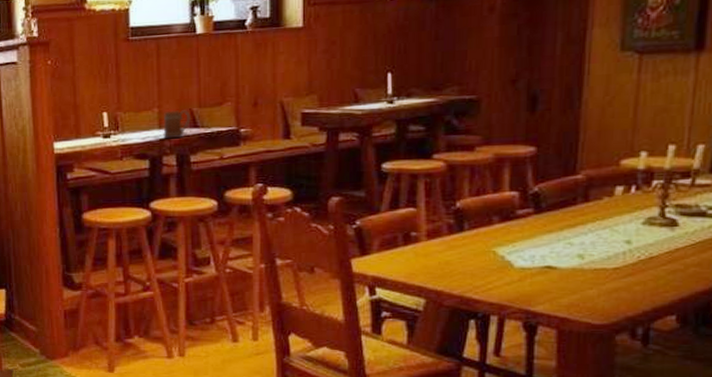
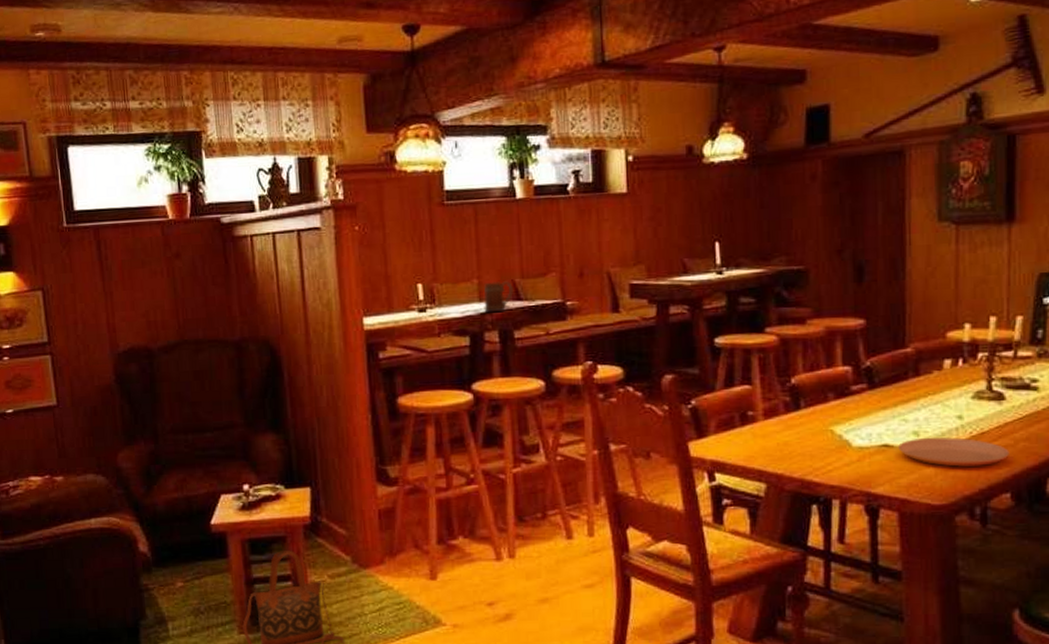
plate: none [561,261,678,289] -> present [898,437,1009,467]

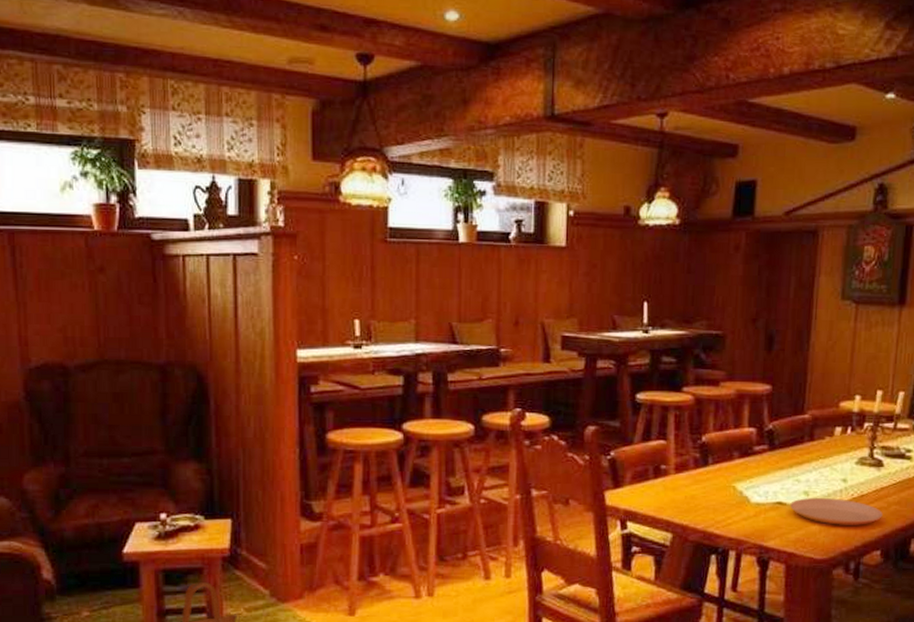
beer mug: present [484,281,513,314] -> none [420,323,450,356]

